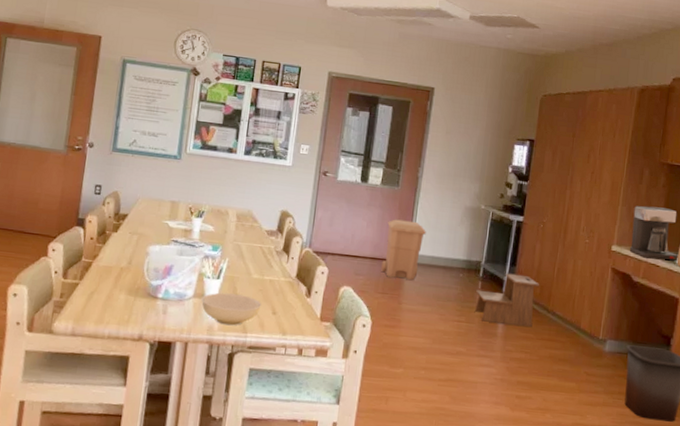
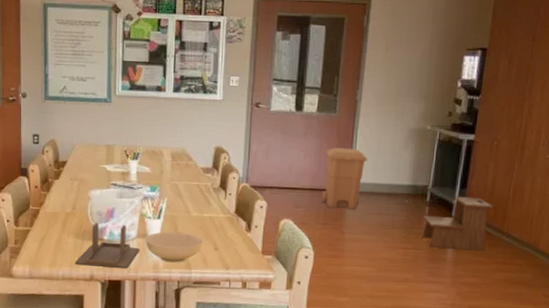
napkin holder: none [124,279,196,329] -> present [75,222,140,268]

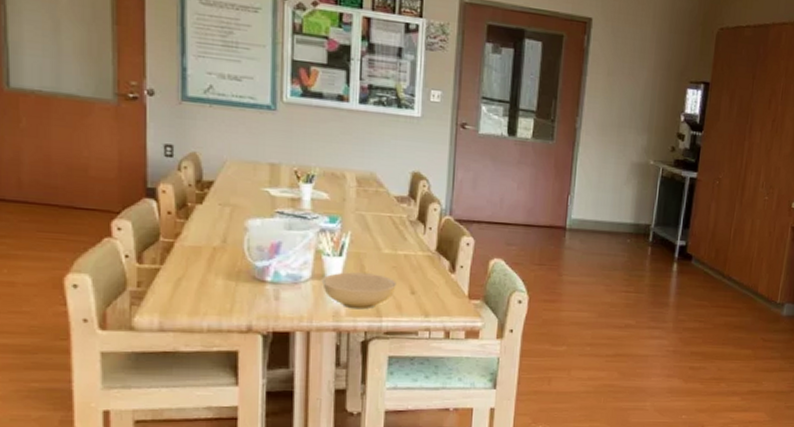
napkin holder: present [75,222,140,268] -> none [226,259,316,317]
recycling bin: present [321,147,367,210] -> none [537,179,587,249]
step stool: present [421,196,494,252] -> none [643,236,716,295]

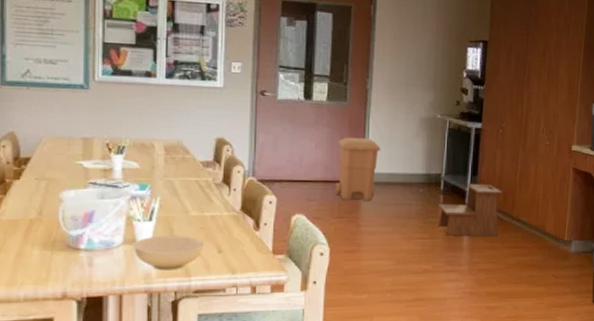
recycling bin: none [537,179,587,249] -> present [335,137,381,201]
step stool: none [643,236,716,295] -> present [437,183,503,237]

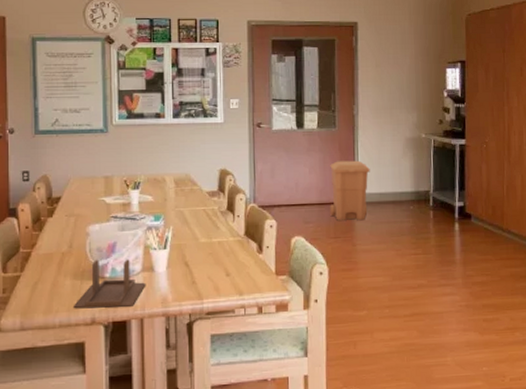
napkin holder: none [42,228,127,282] -> present [74,259,146,309]
bowl: present [132,236,204,271] -> none [150,261,213,295]
step stool: present [437,183,503,237] -> none [428,198,492,250]

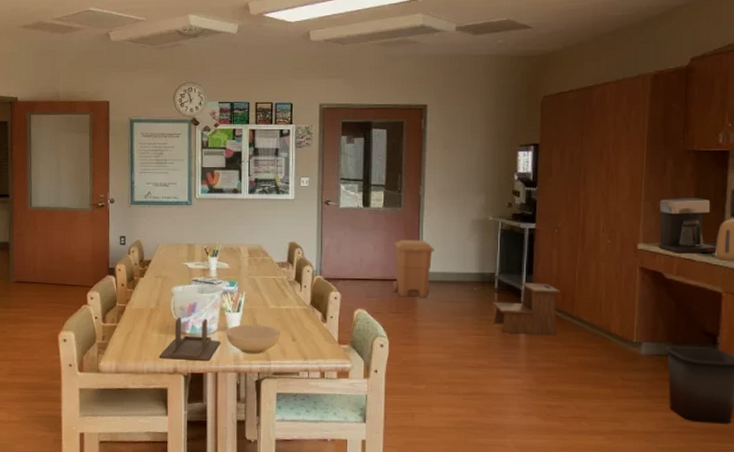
bowl: none [150,261,213,295] -> present [225,324,281,354]
step stool: none [428,198,492,250] -> present [492,282,561,336]

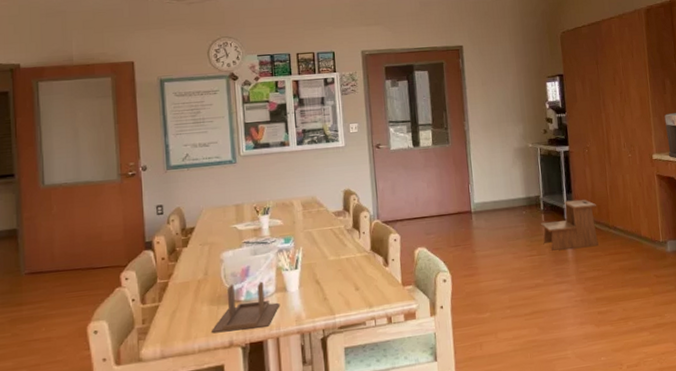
bowl: present [225,324,281,354] -> none [283,278,343,312]
recycling bin: present [393,239,434,298] -> none [446,172,484,230]

